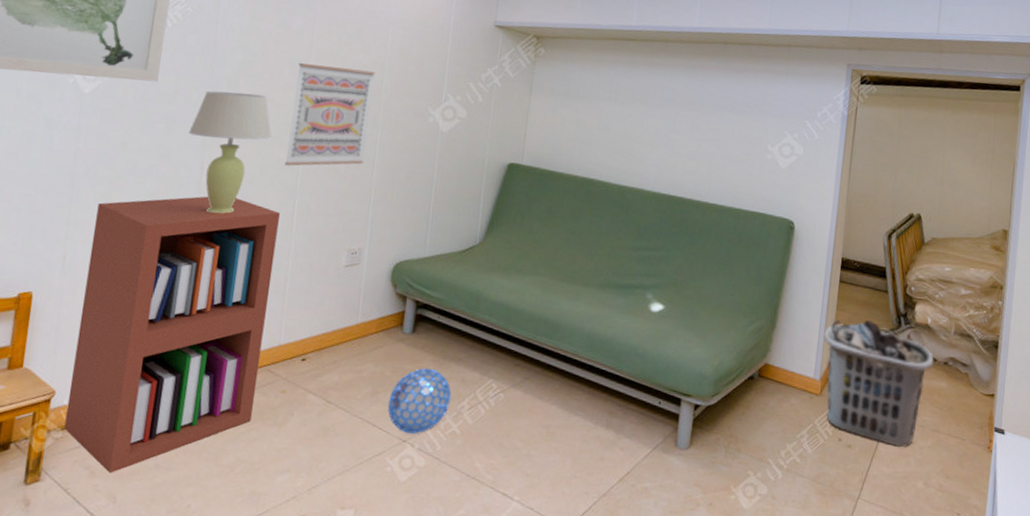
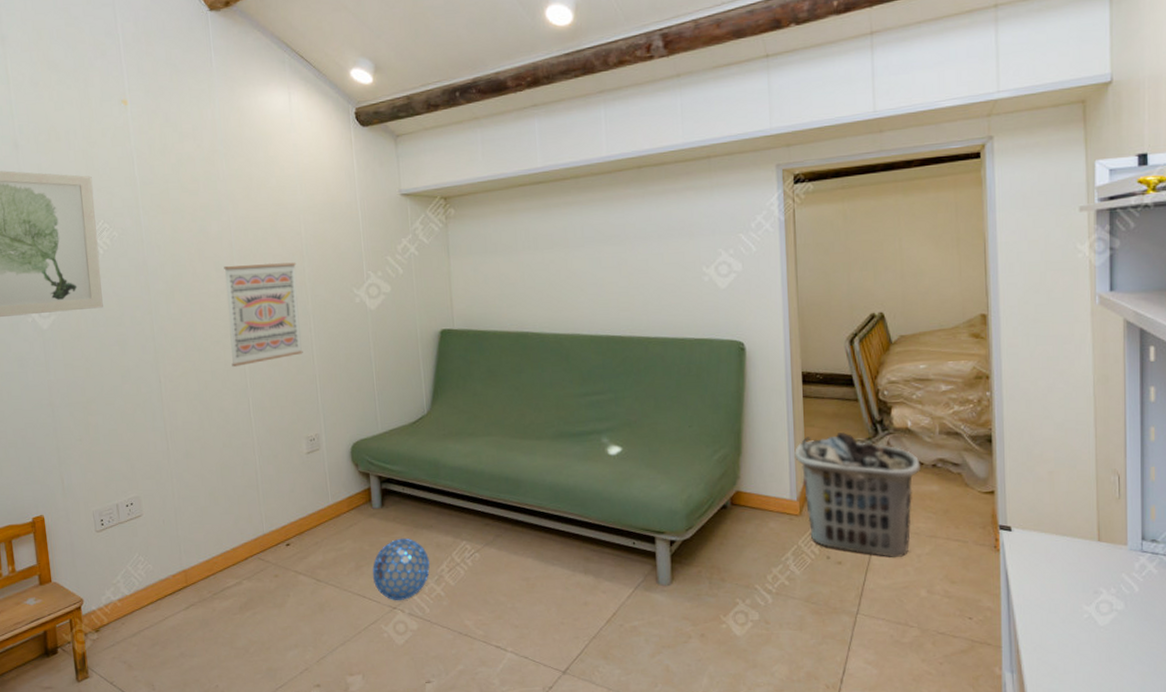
bookshelf: present [64,196,280,473] -> none [79,404,253,665]
table lamp: present [189,90,272,214] -> none [141,303,214,422]

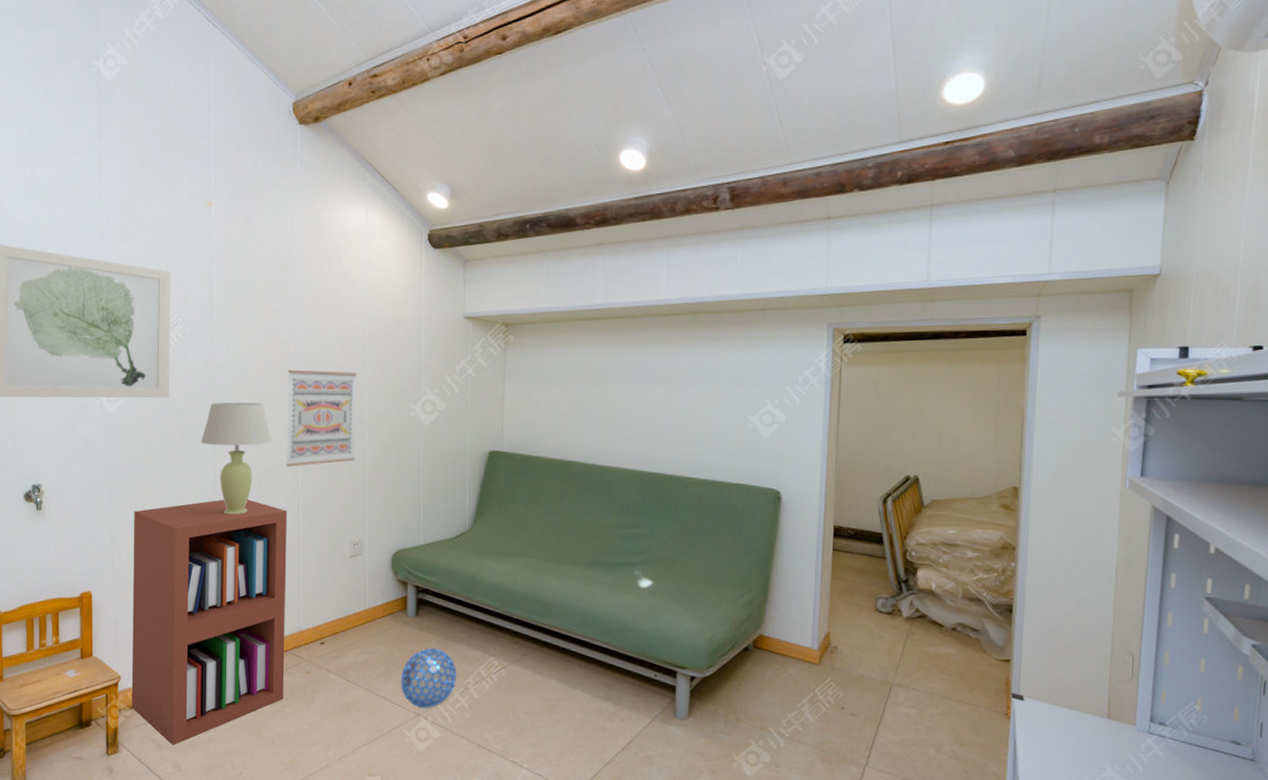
bookshelf: none [79,404,253,665] -> present [131,499,287,745]
table lamp: none [141,303,214,422] -> present [201,401,271,515]
clothes hamper: present [793,432,921,558] -> none [818,588,941,715]

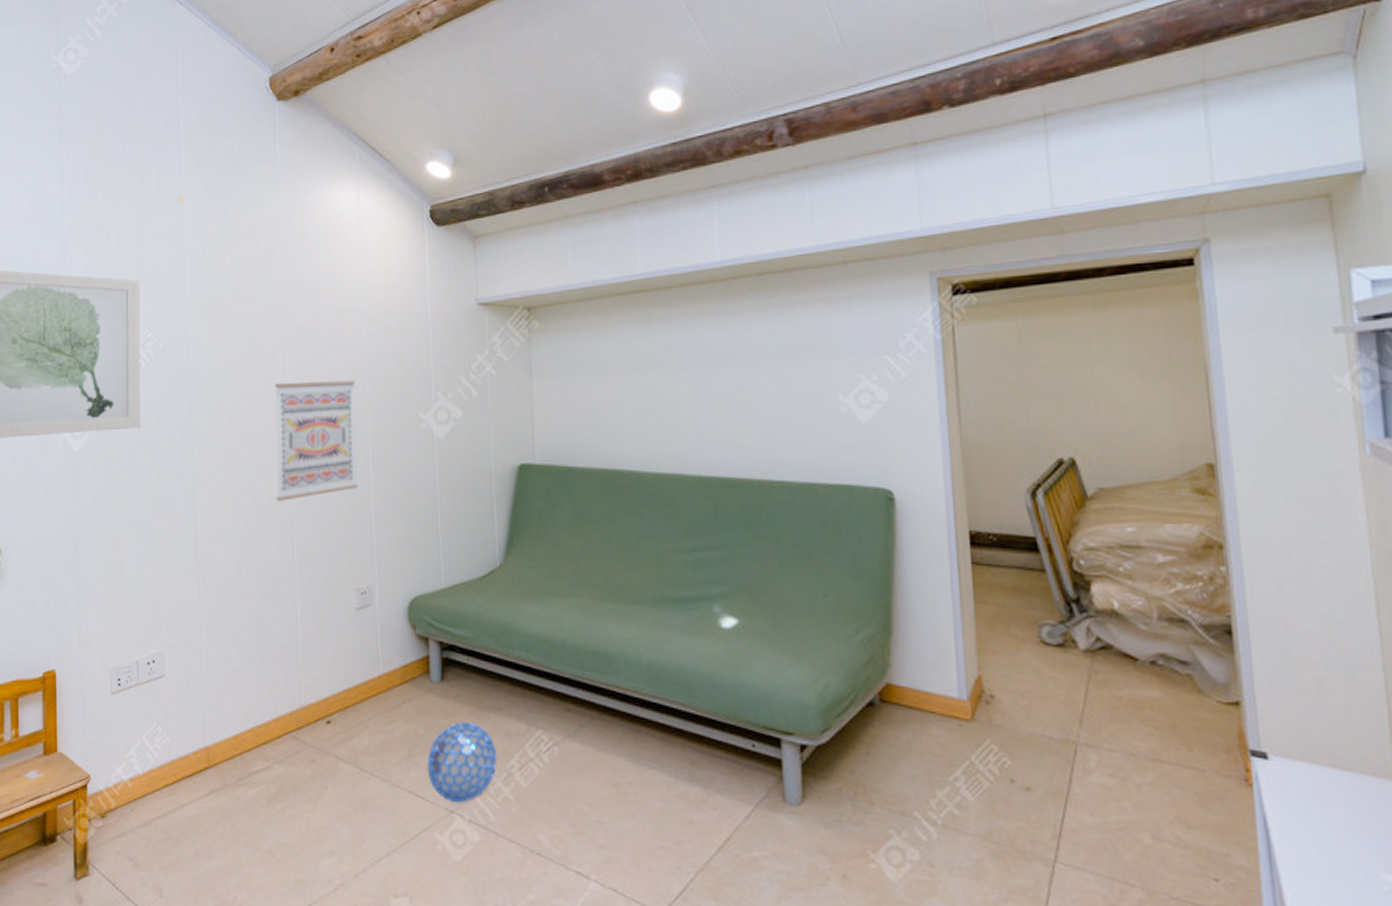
bookshelf: present [131,499,287,745] -> none [102,544,285,864]
table lamp: present [201,401,271,515] -> none [177,426,259,565]

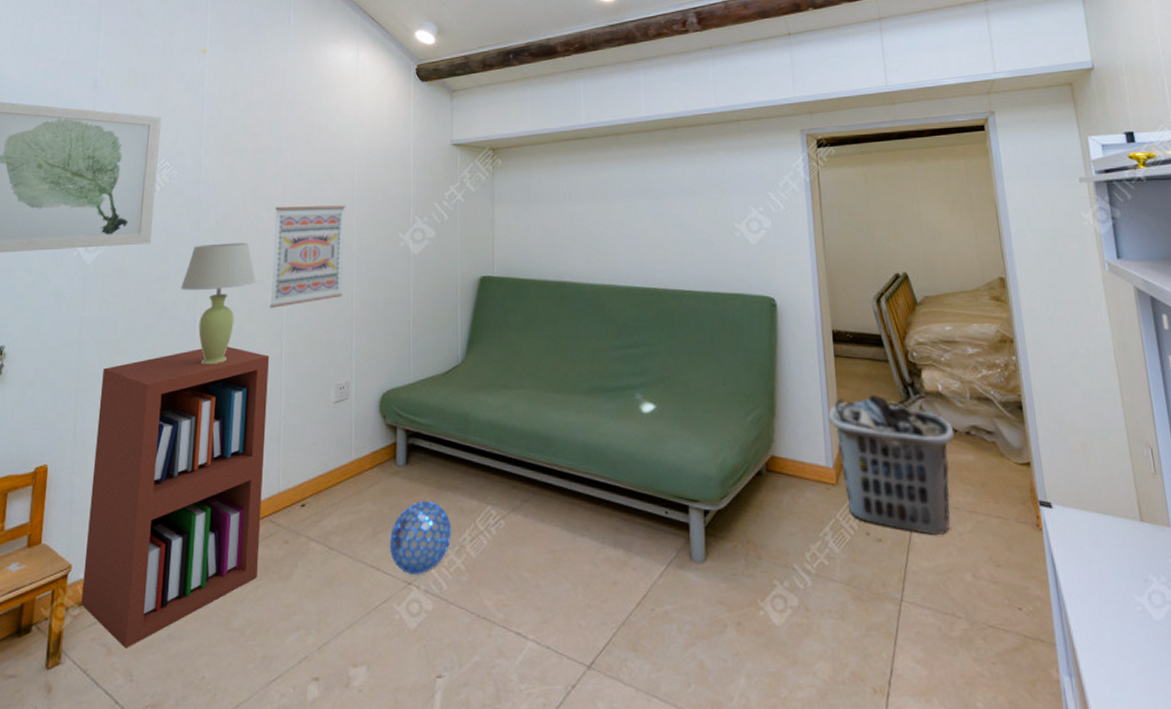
bookshelf: none [102,544,285,864] -> present [81,346,269,648]
table lamp: none [177,426,259,565] -> present [181,242,255,365]
clothes hamper: none [961,613,1135,788] -> present [827,395,955,536]

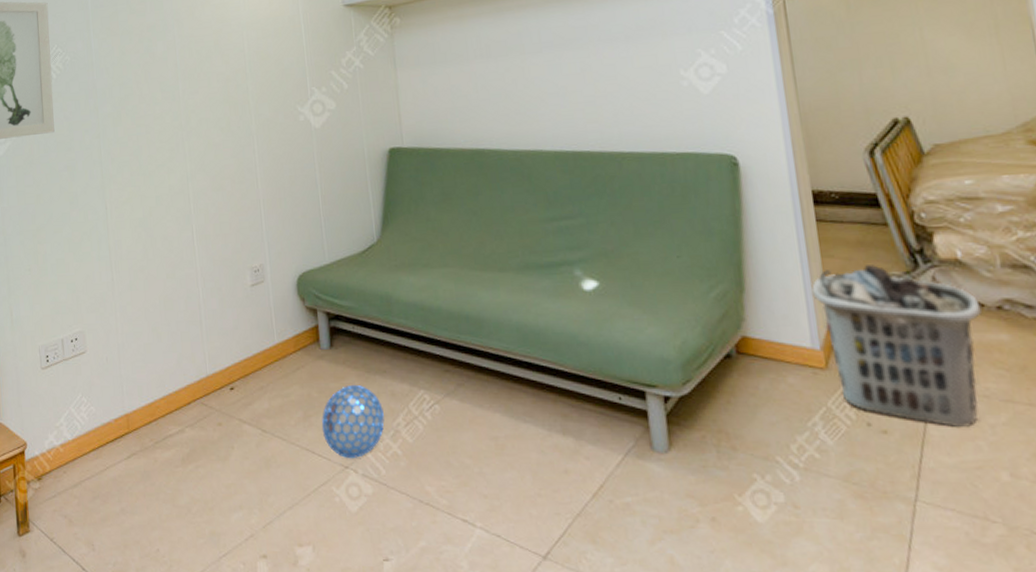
bookshelf: present [81,346,269,648] -> none [28,232,196,520]
table lamp: present [181,242,255,365] -> none [88,126,159,251]
wall art: present [270,205,346,308] -> none [169,80,247,192]

